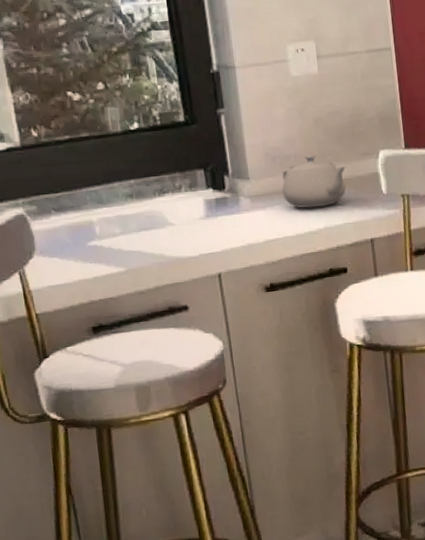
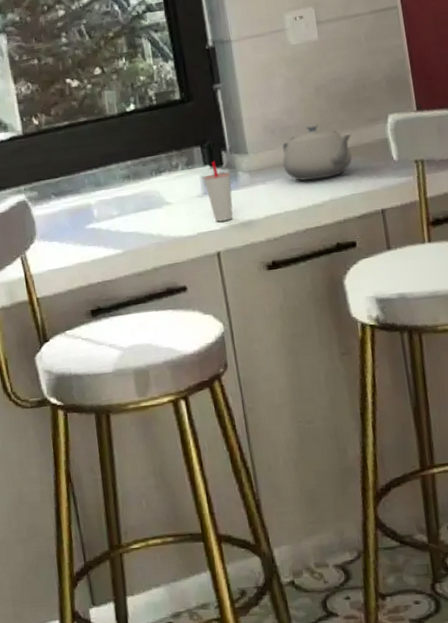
cup: none [206,184,234,244] -> present [203,160,233,222]

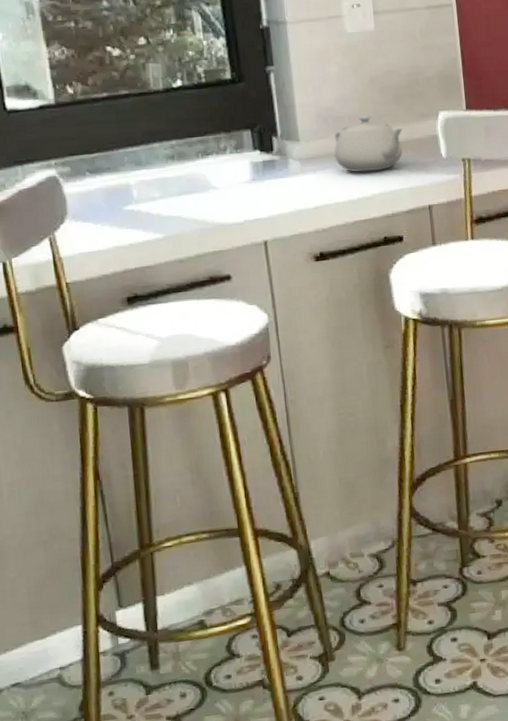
cup: present [203,160,233,222] -> none [252,145,282,210]

